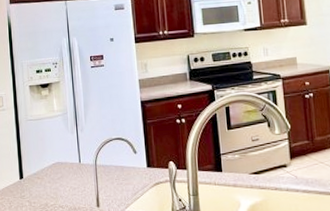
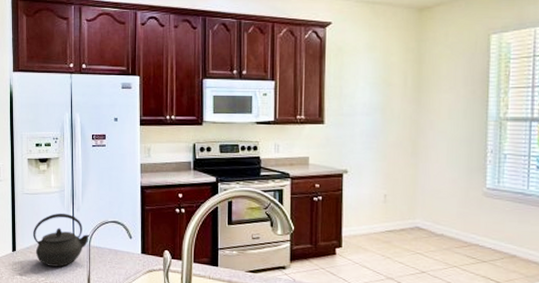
kettle: none [39,135,96,190] -> present [33,212,90,267]

